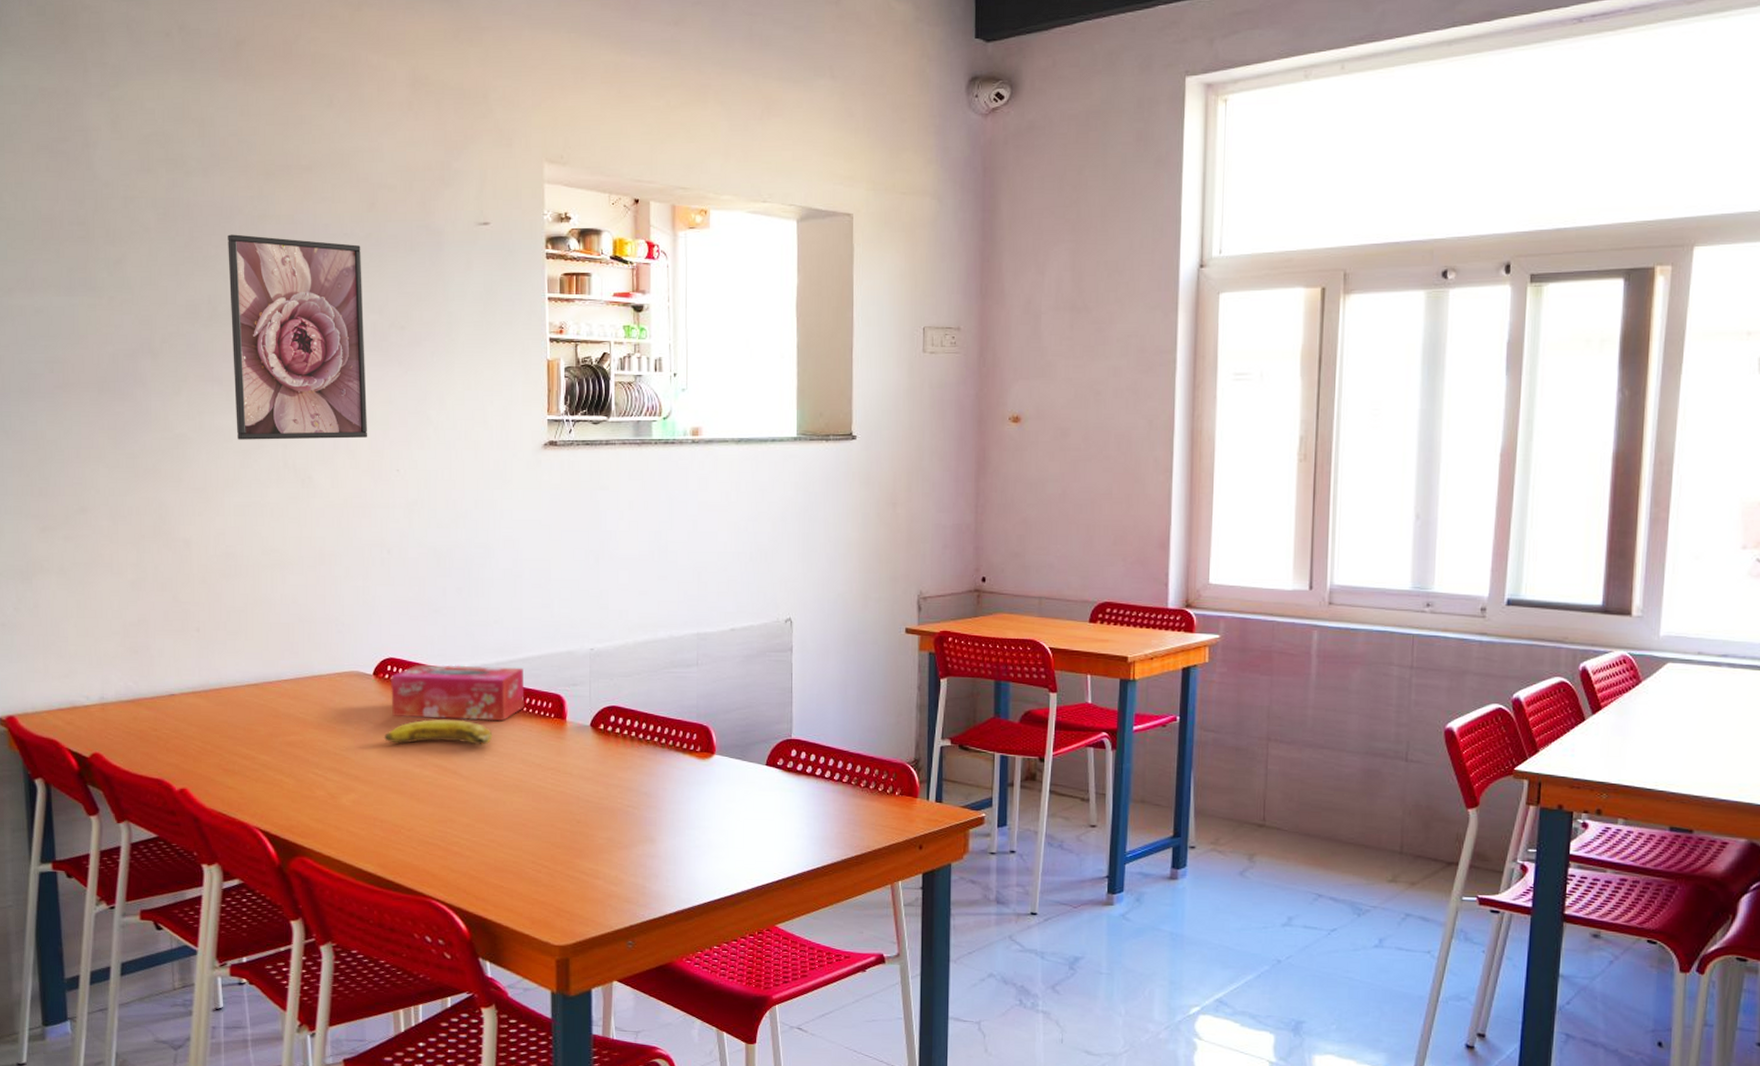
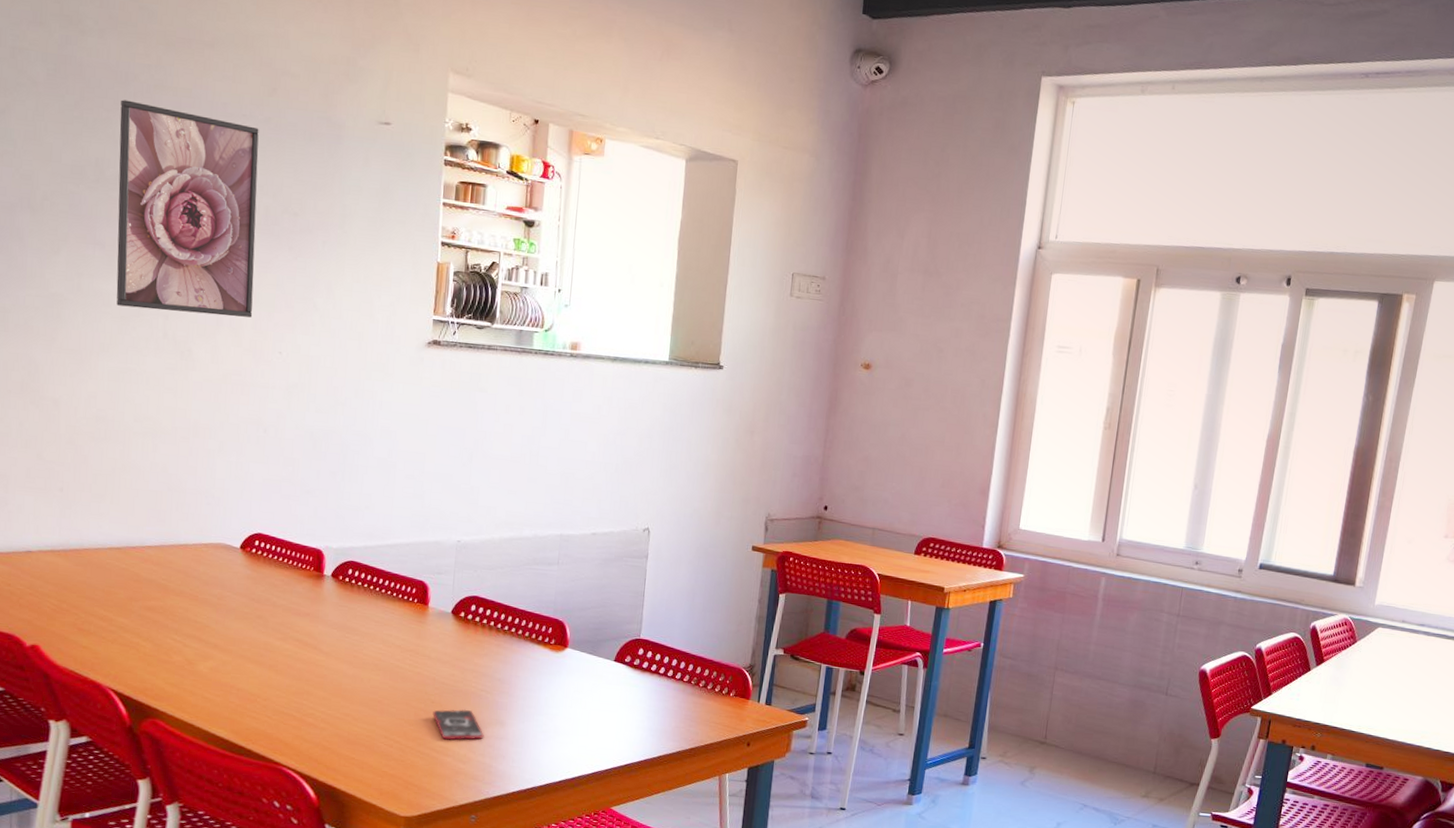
banana: present [383,719,493,745] -> none [246,595,356,624]
tissue box: present [390,664,525,722] -> none [256,541,391,602]
smartphone: none [579,827,635,862] -> present [433,709,484,740]

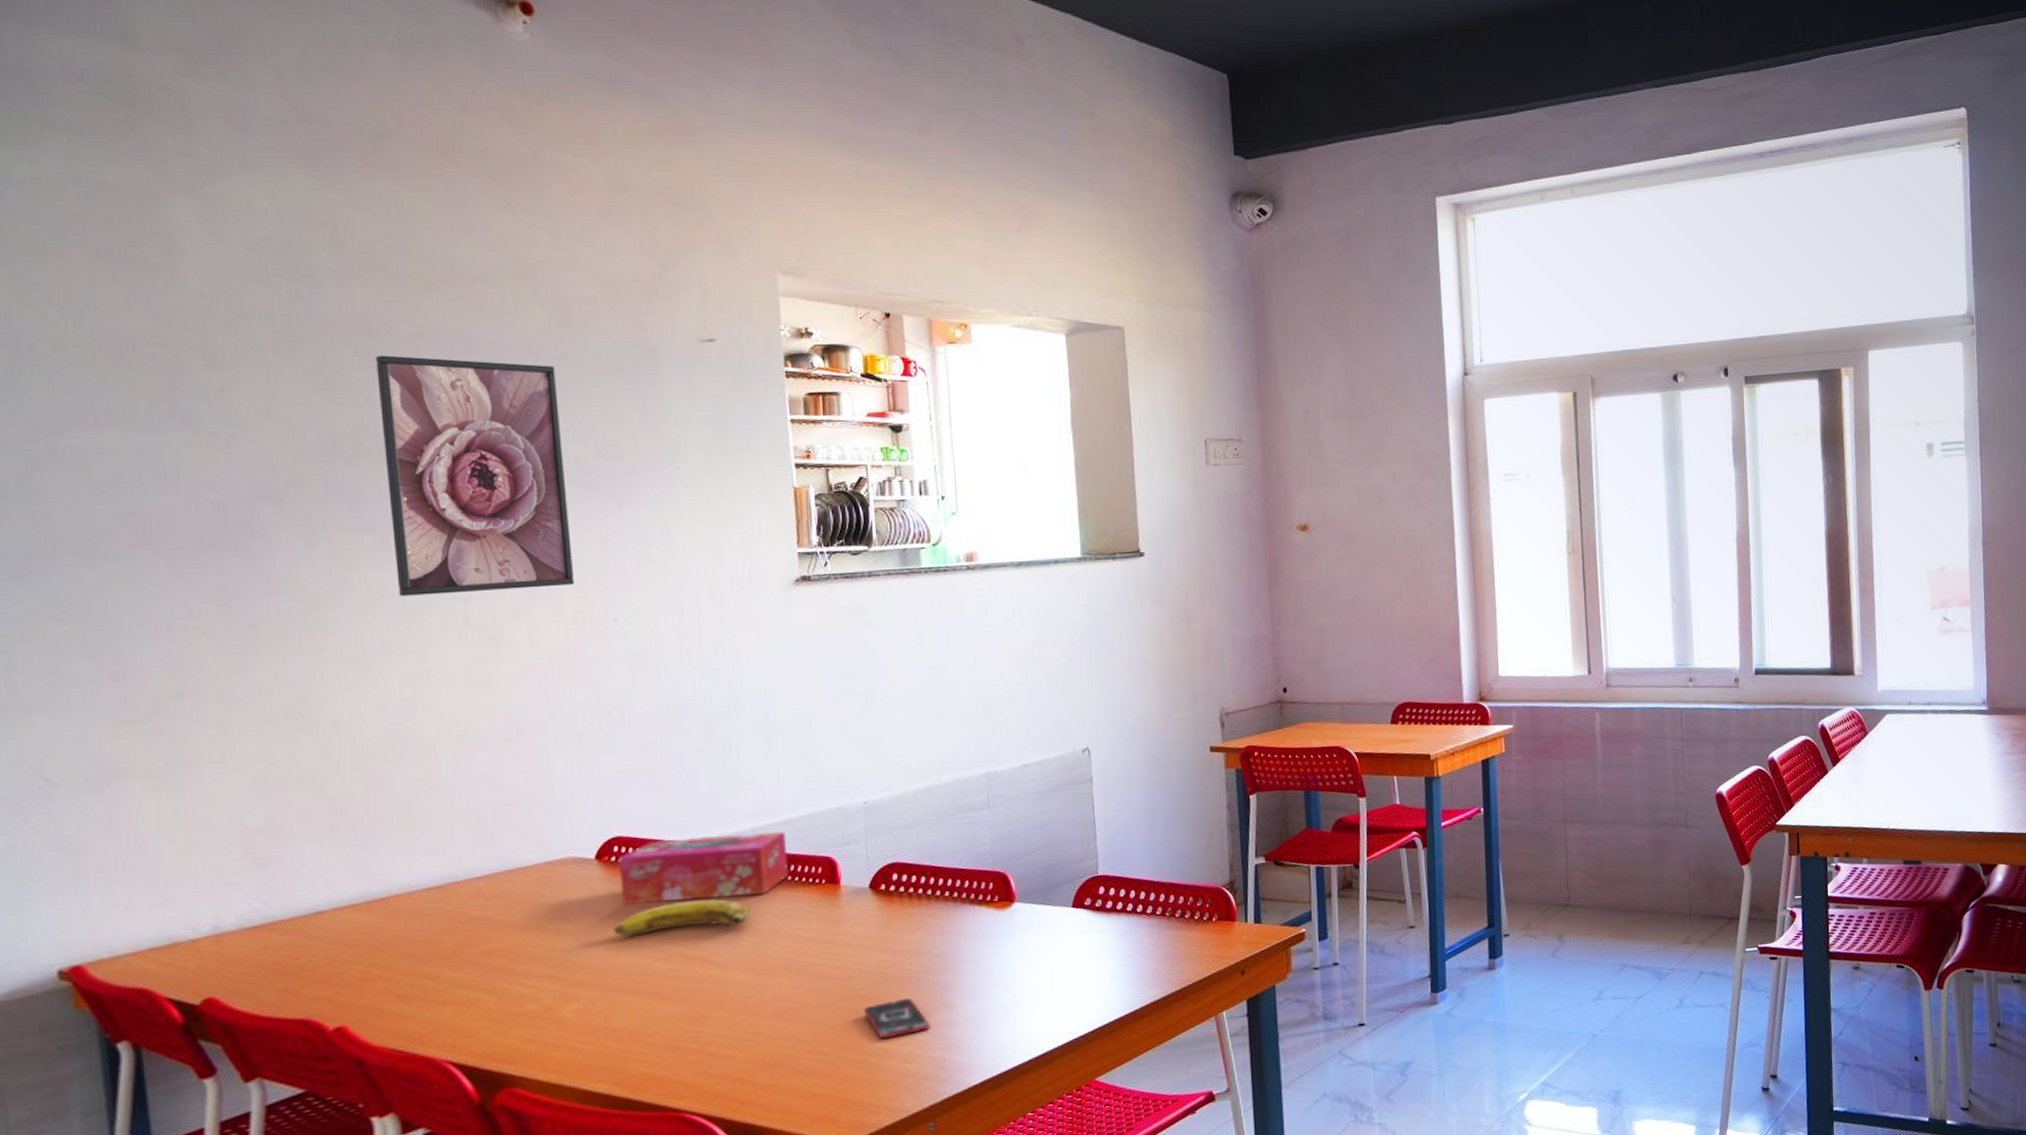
banana: none [246,595,356,624] -> present [612,899,752,936]
tissue box: none [256,541,391,602] -> present [617,831,789,904]

